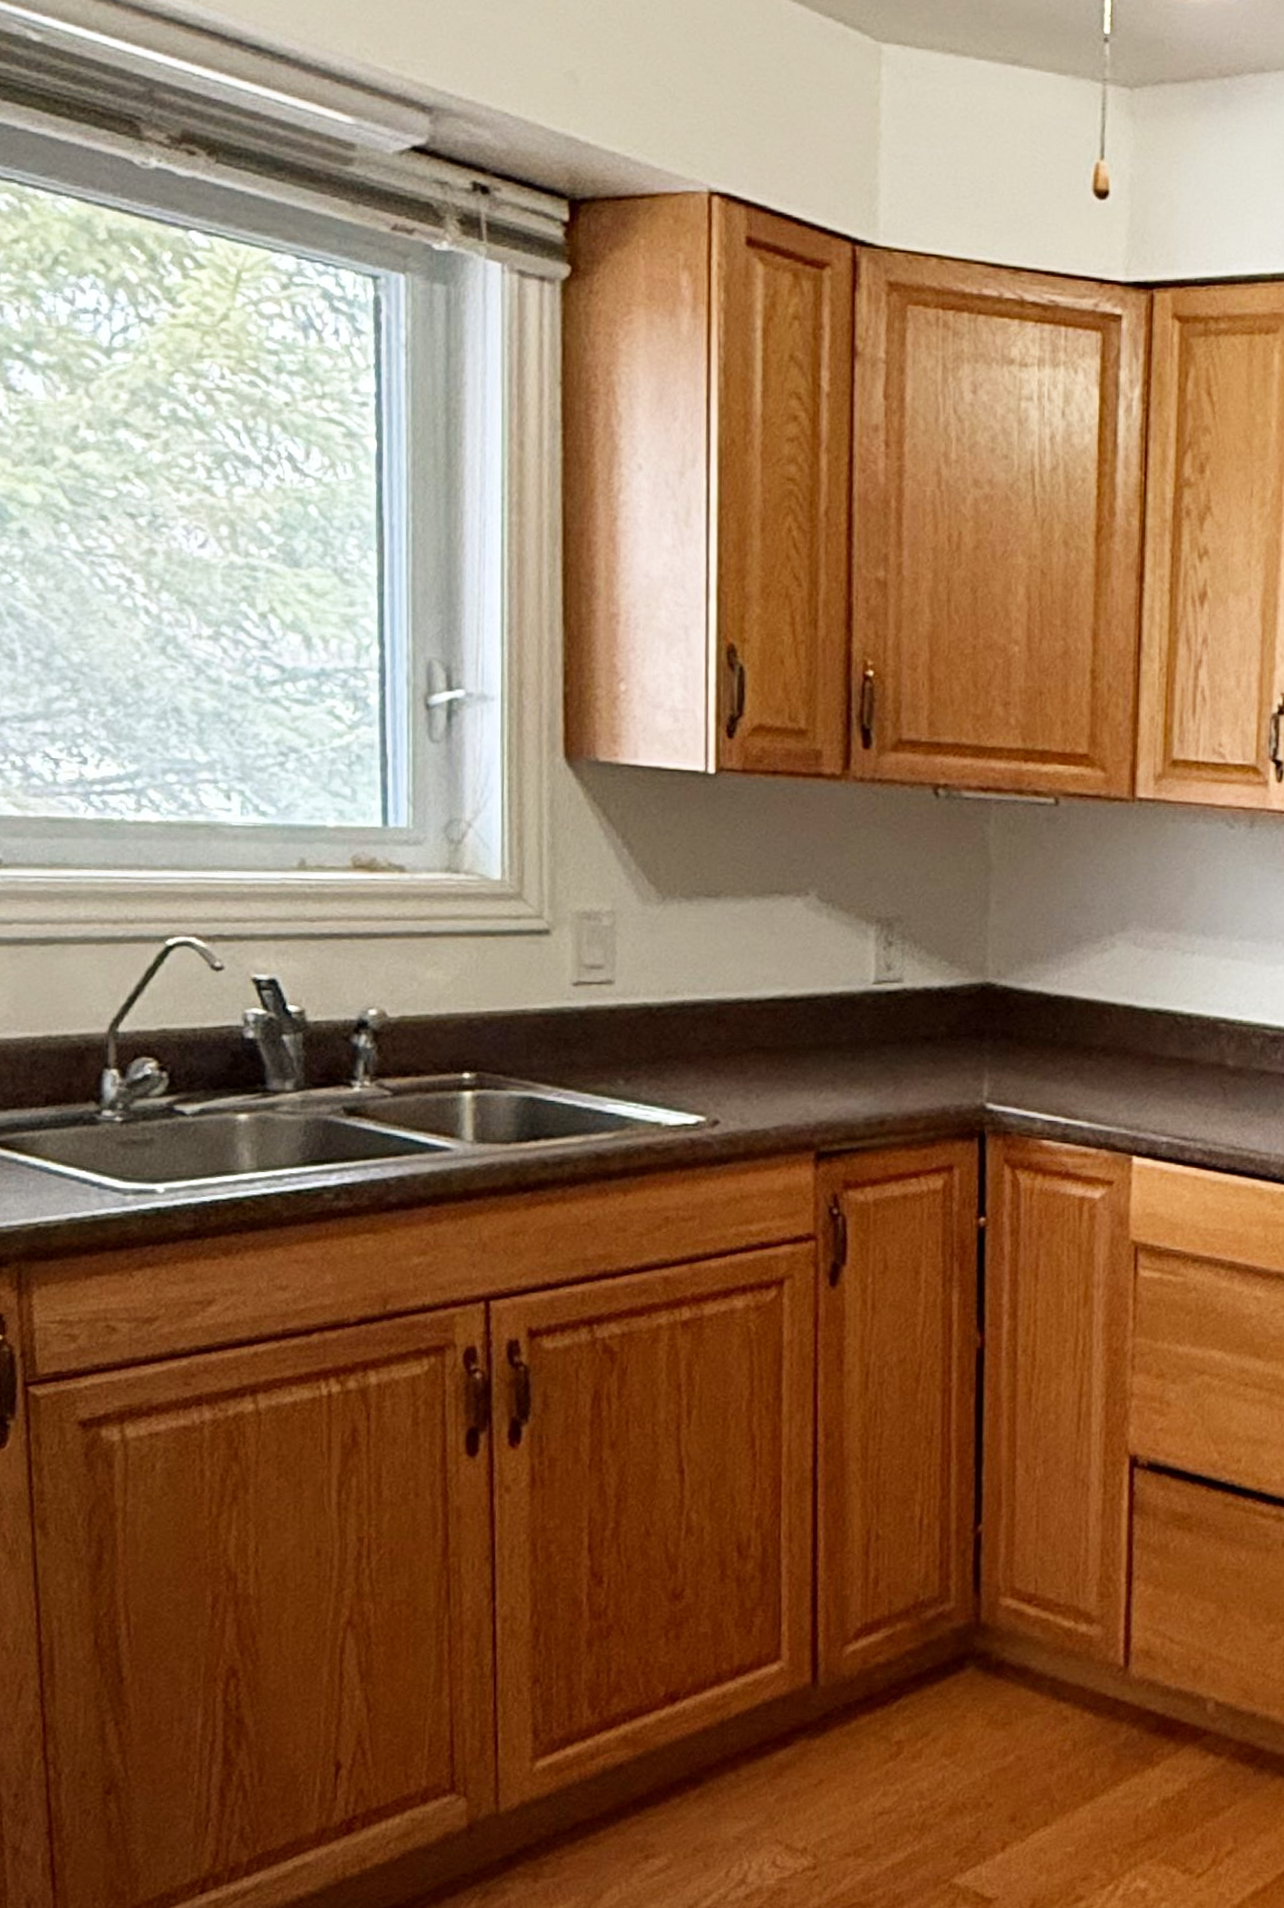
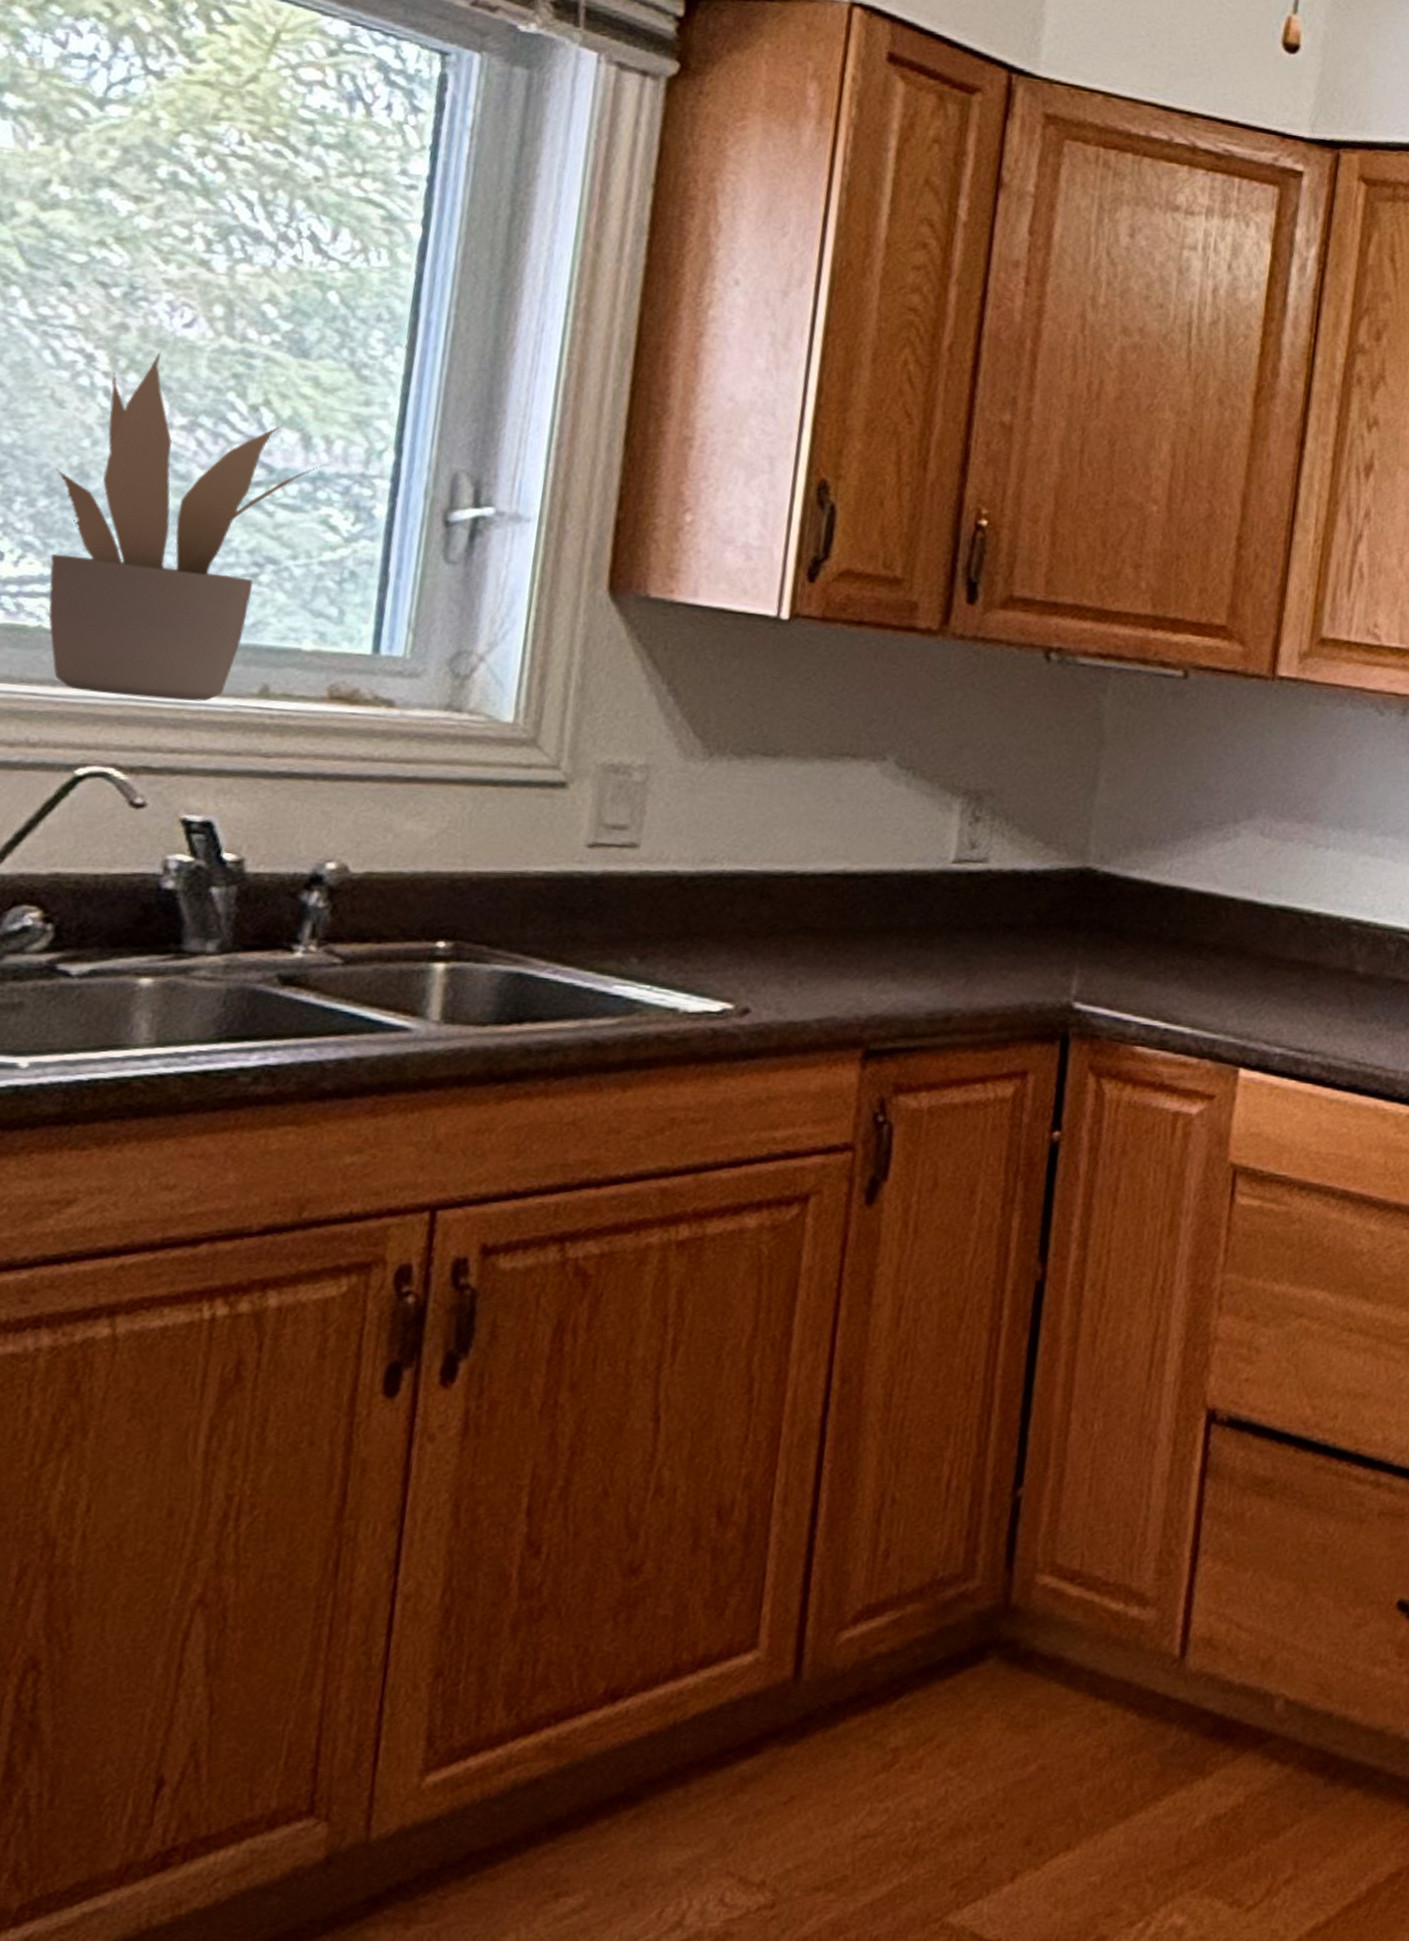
potted plant: none [117,570,323,877] -> present [48,350,322,702]

